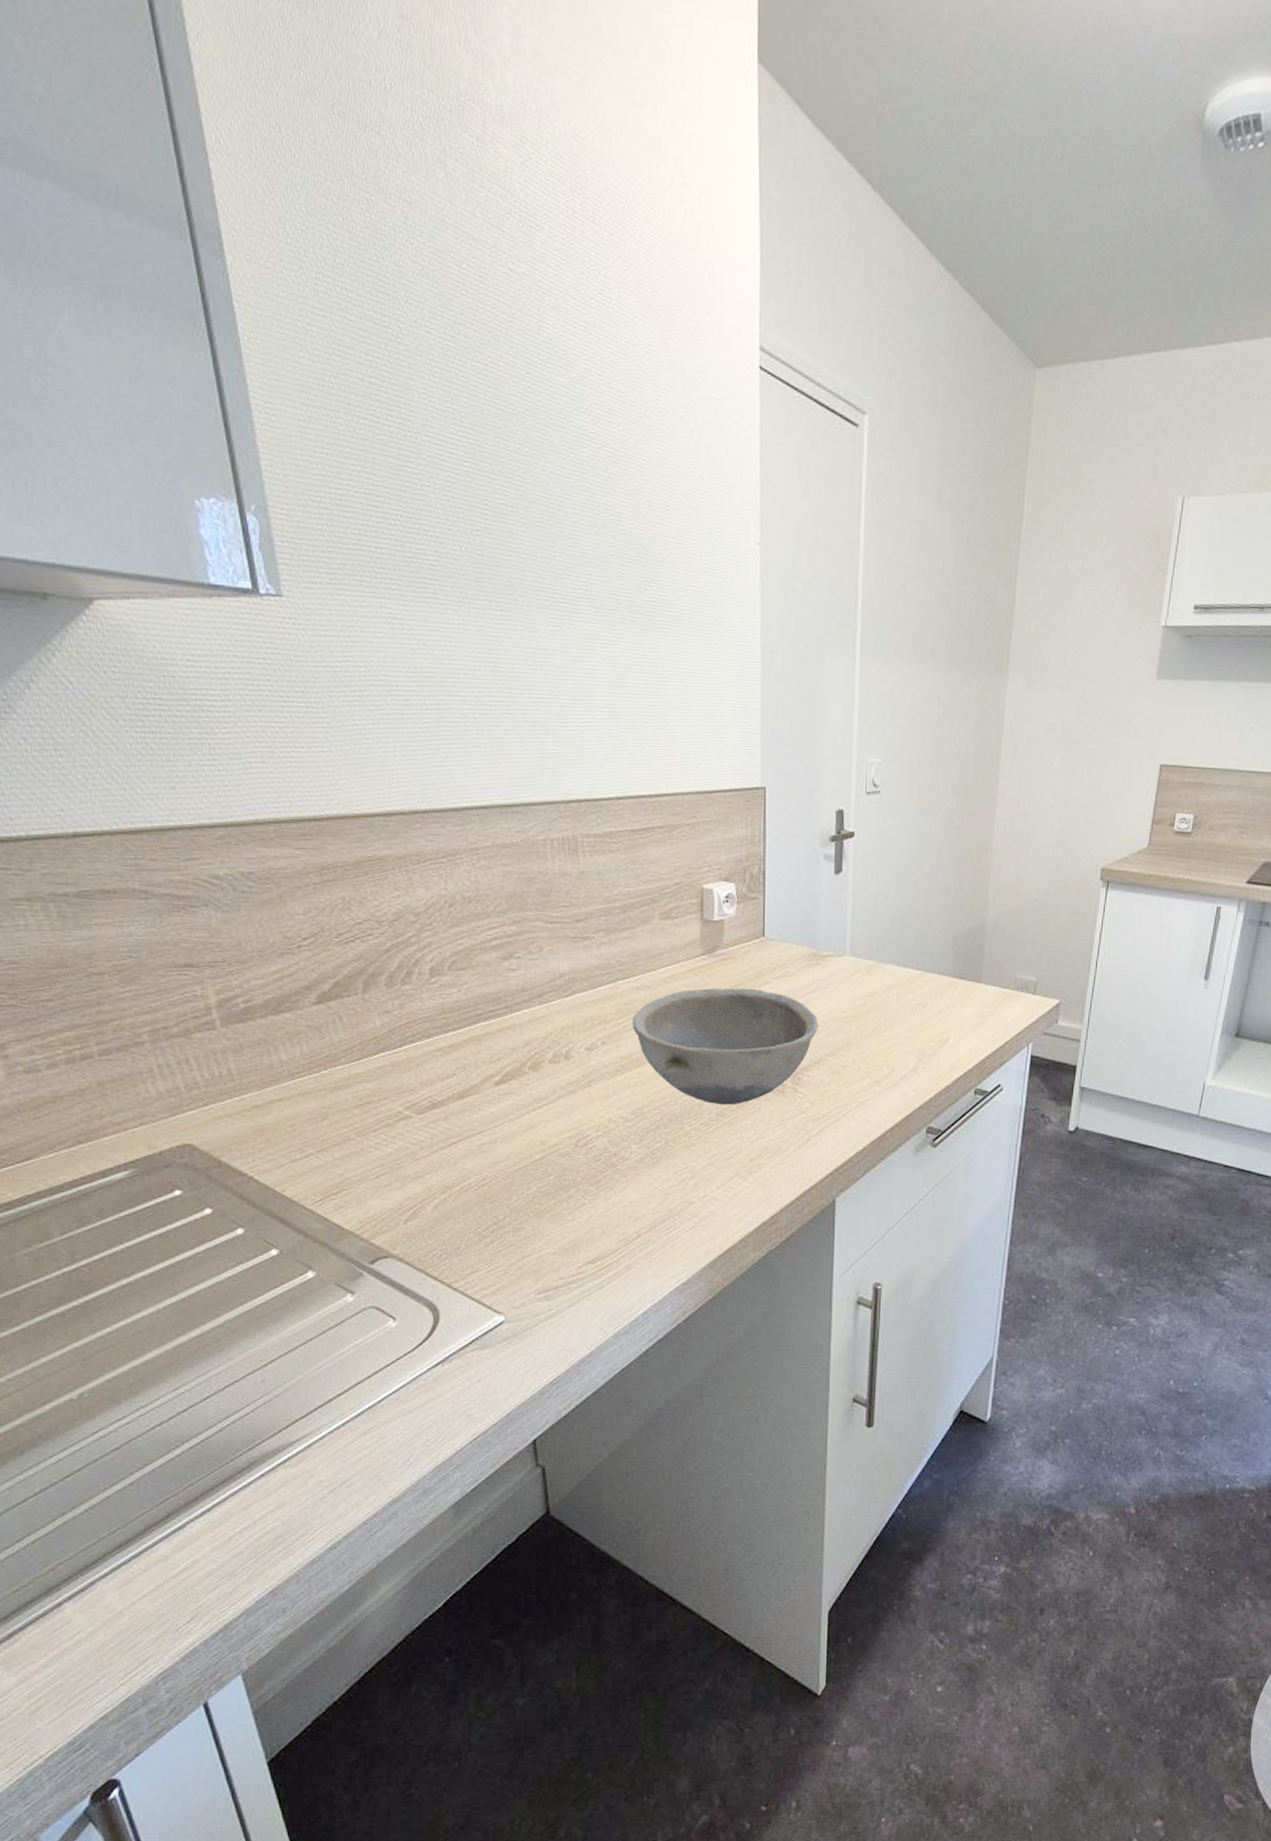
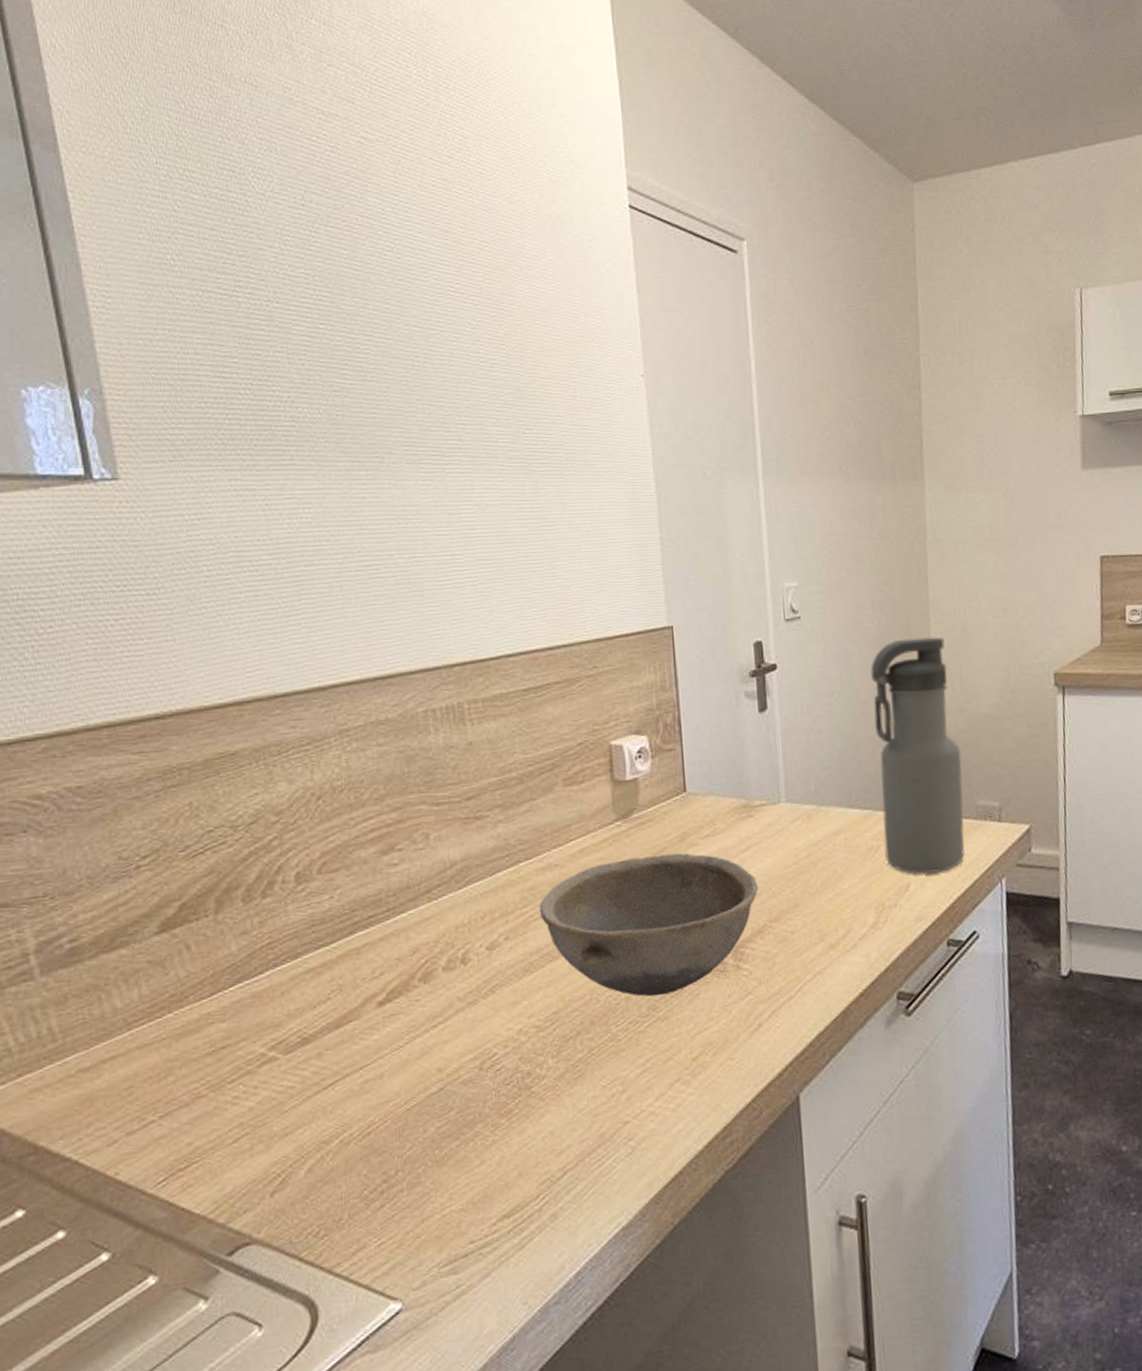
water bottle: none [931,822,1008,1032] -> present [870,637,965,874]

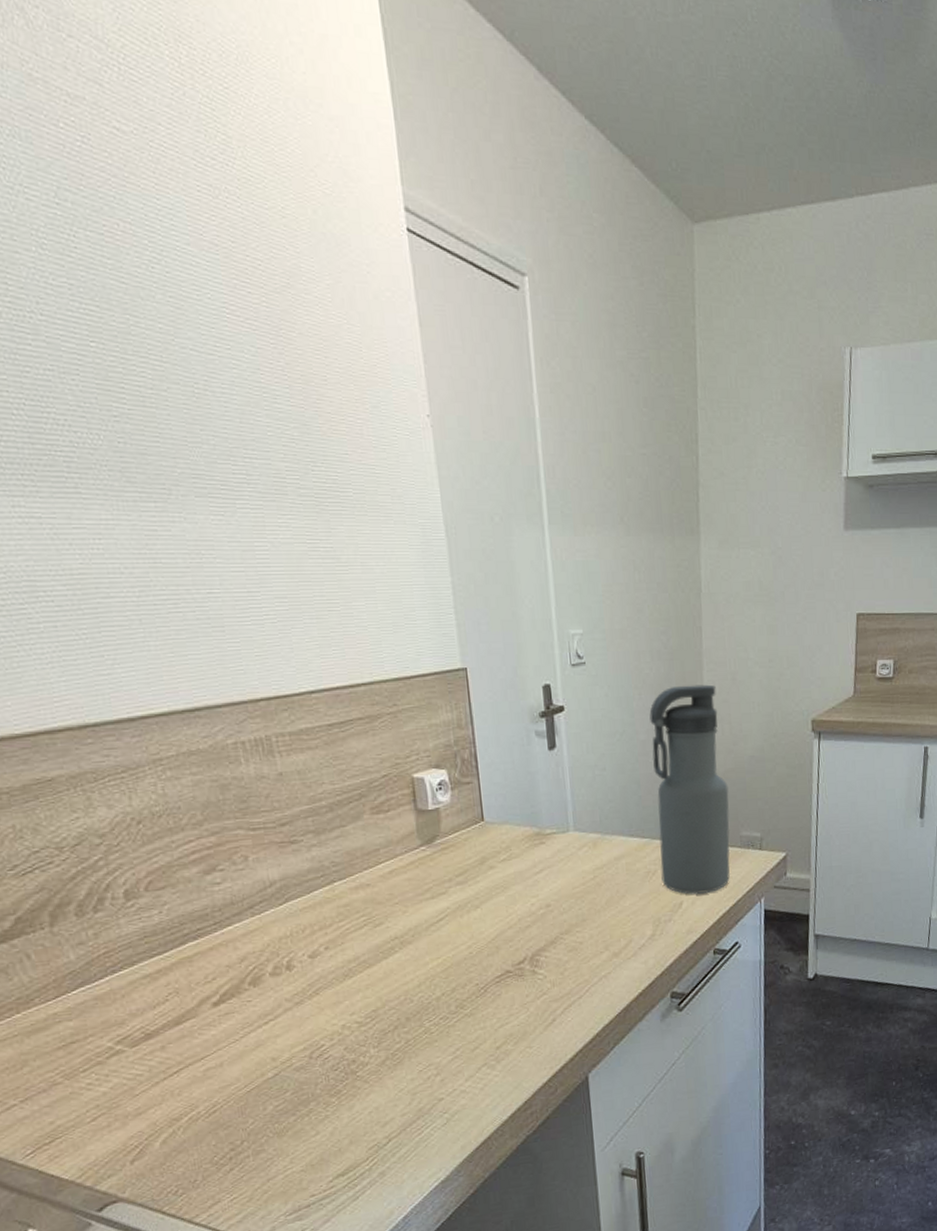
bowl: present [539,853,759,997] -> none [354,874,551,997]

